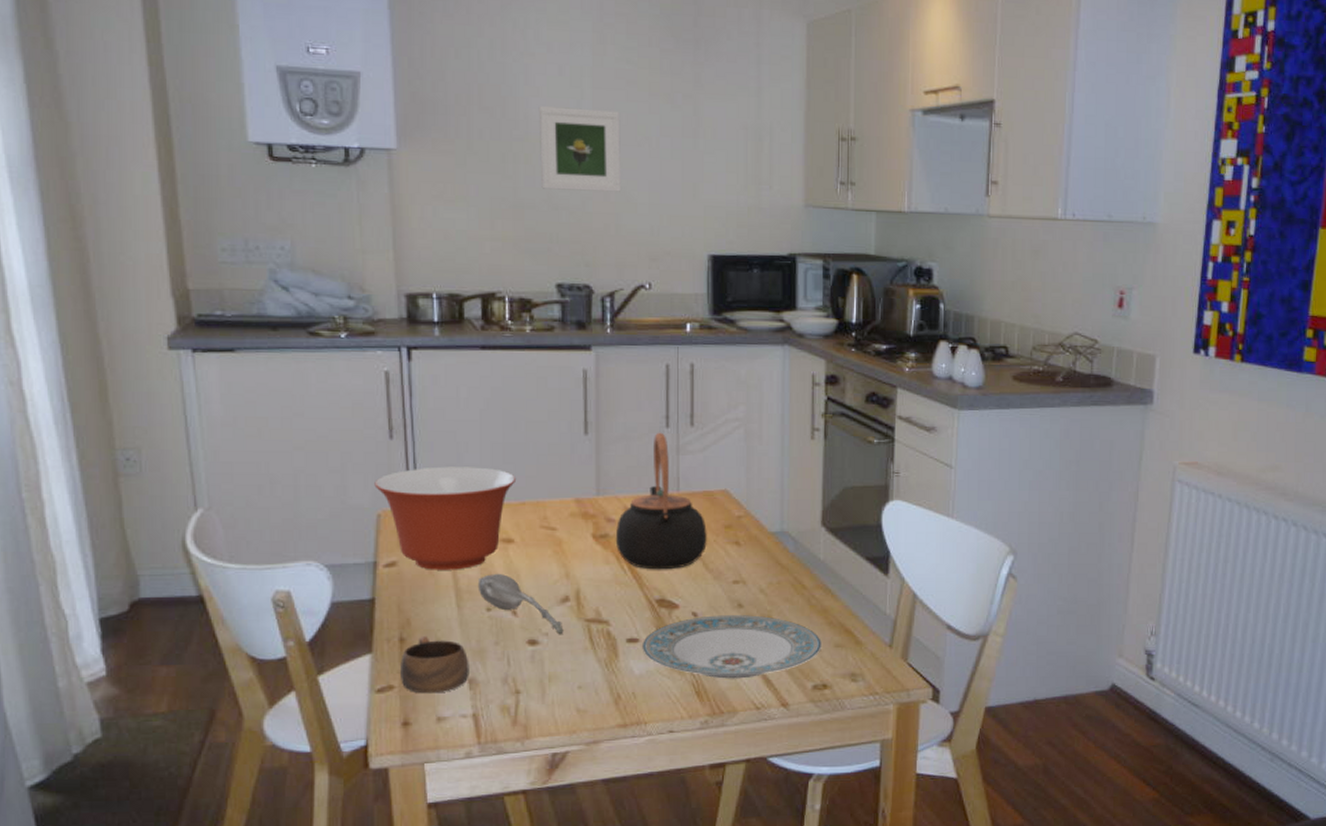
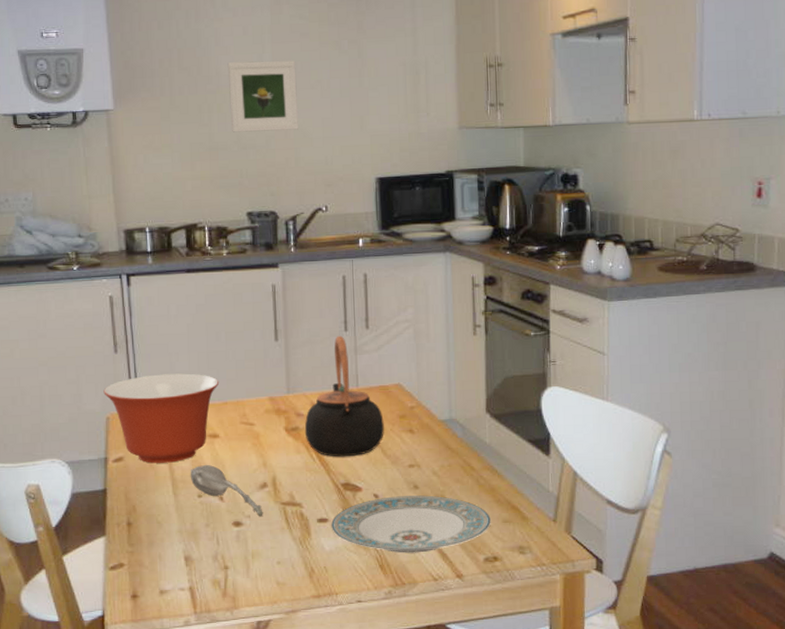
cup: present [400,636,469,694] -> none [129,520,186,570]

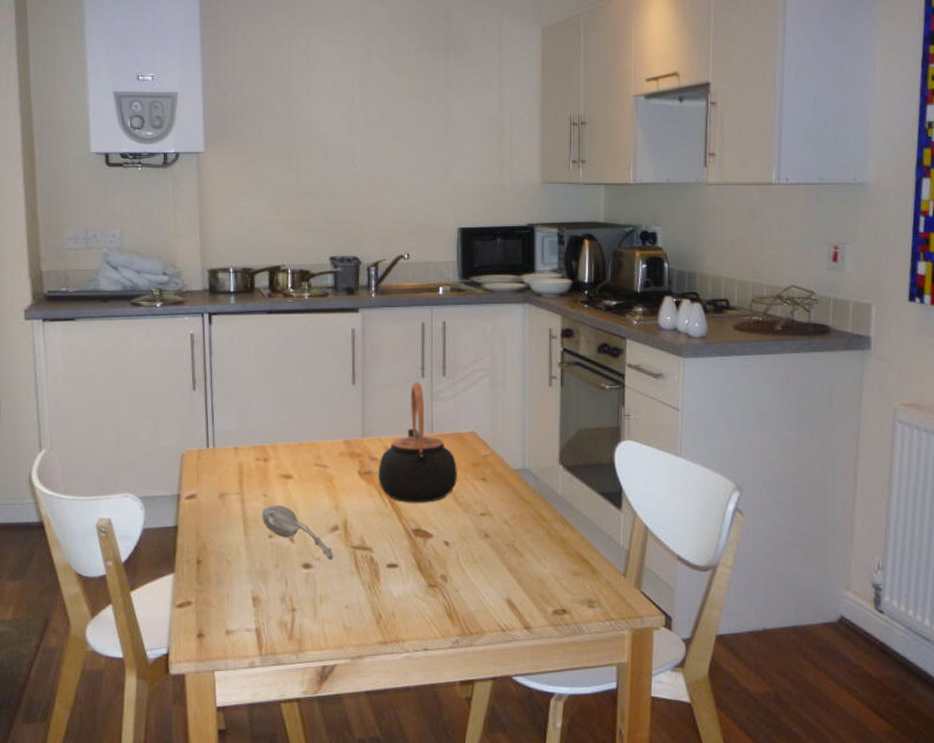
mixing bowl: present [103,373,220,463] -> none [180,413,295,502]
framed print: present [227,60,298,132] -> none [317,111,384,179]
plate: present [331,495,491,554] -> none [401,544,561,603]

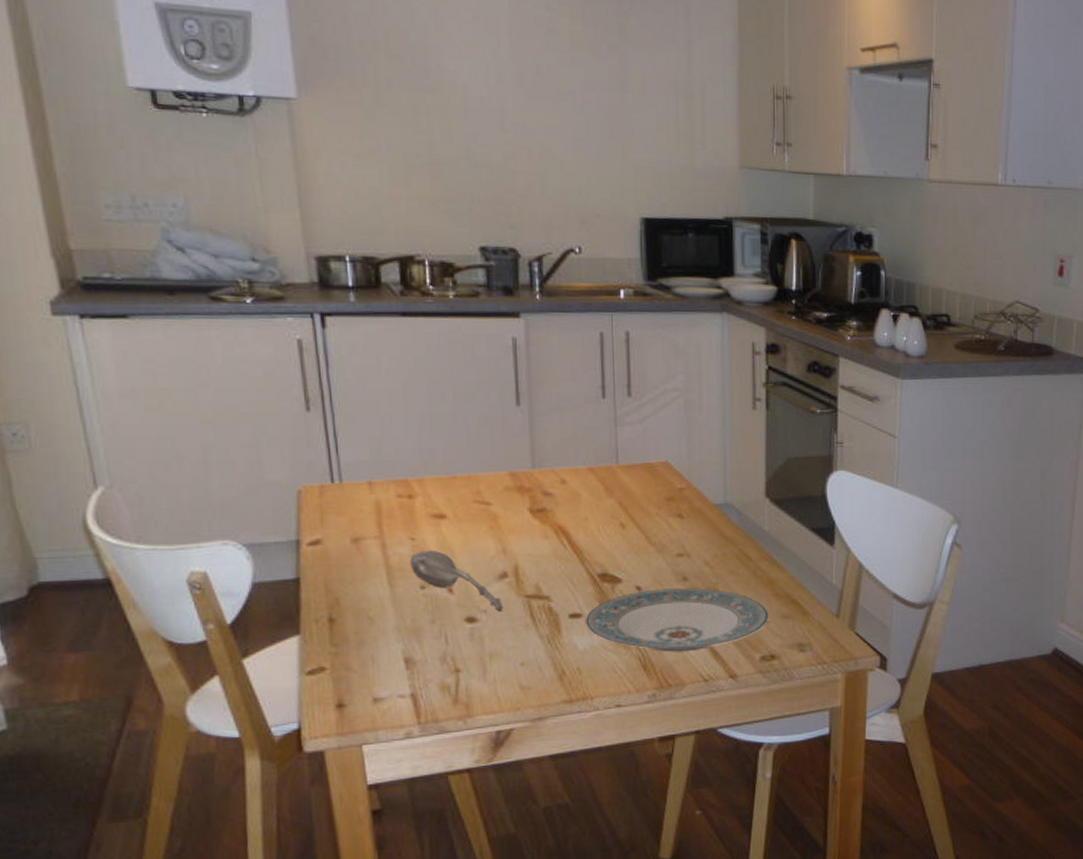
teapot: present [378,381,457,503] -> none [553,403,649,544]
plate: none [401,544,561,603] -> present [586,588,769,652]

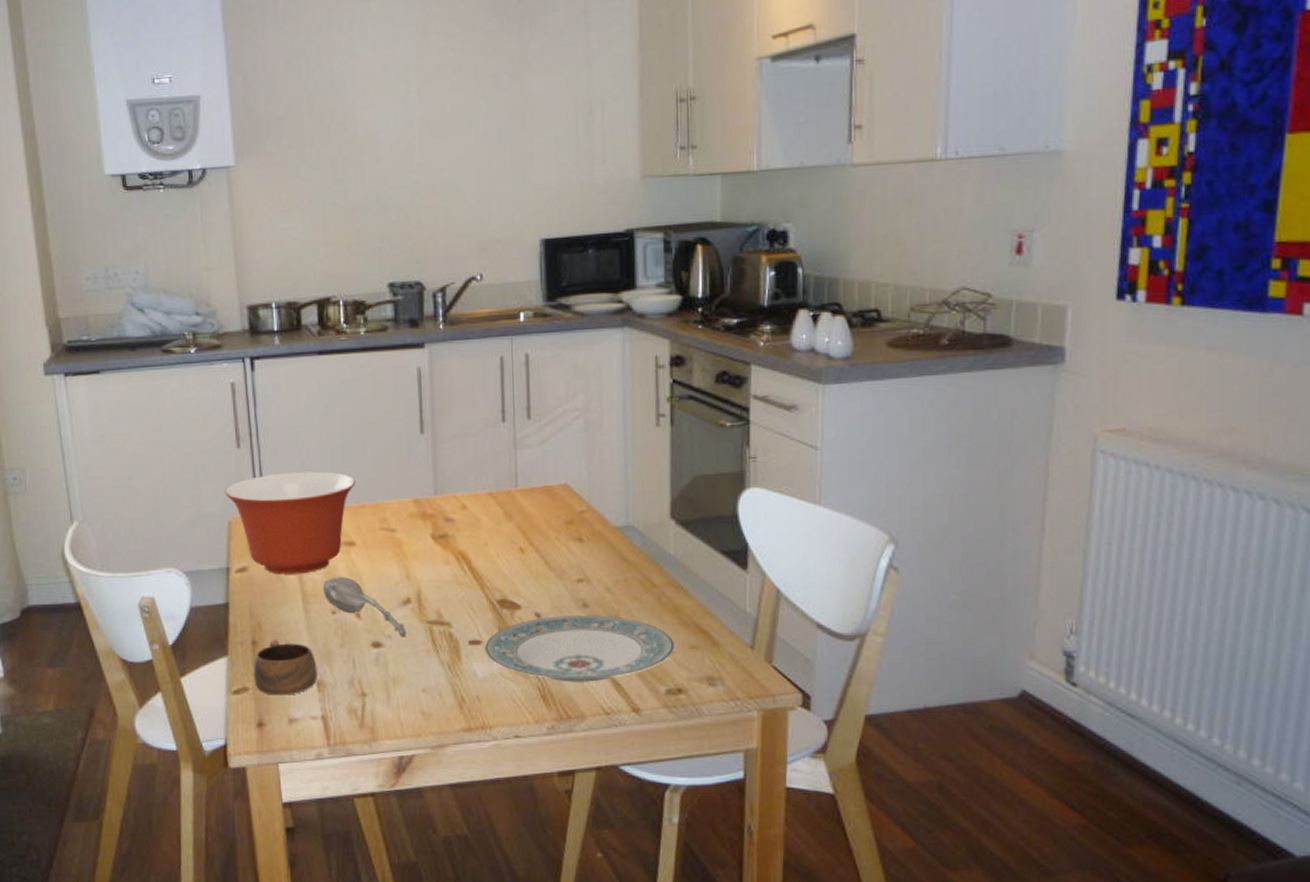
mixing bowl: none [292,440,446,548] -> present [225,471,356,575]
cup: none [331,616,406,675] -> present [254,639,318,696]

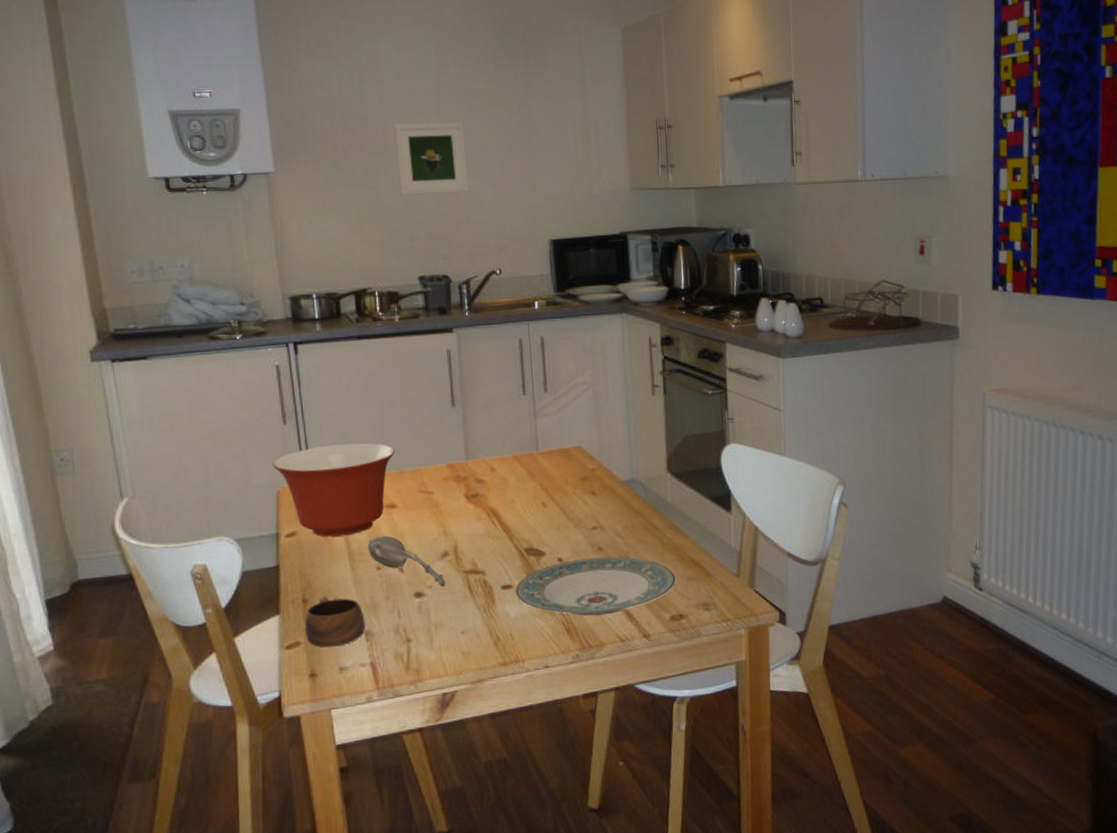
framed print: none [365,101,449,189] -> present [393,121,469,195]

